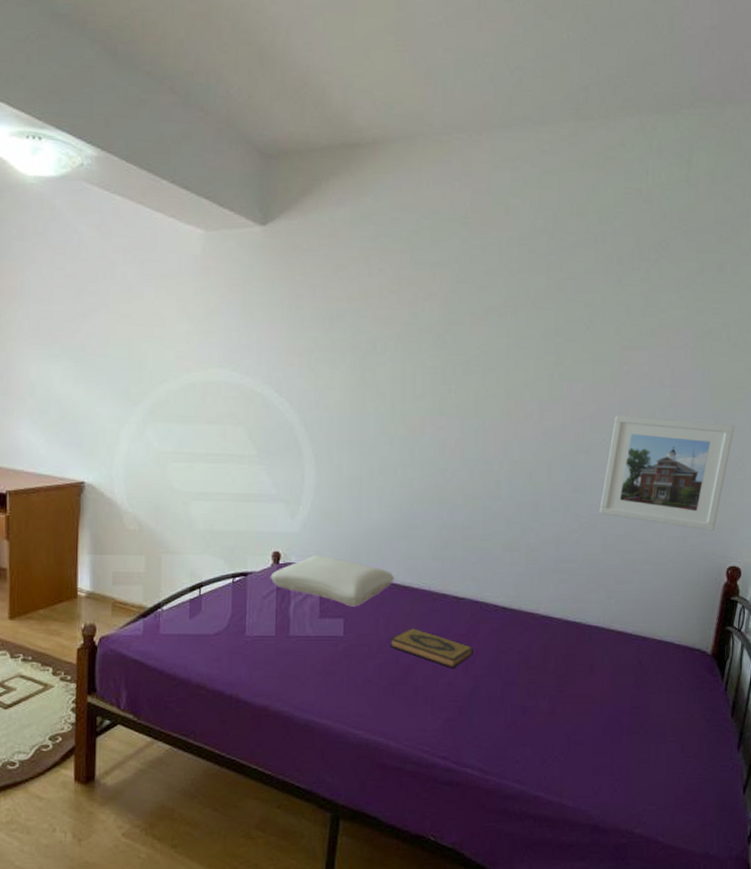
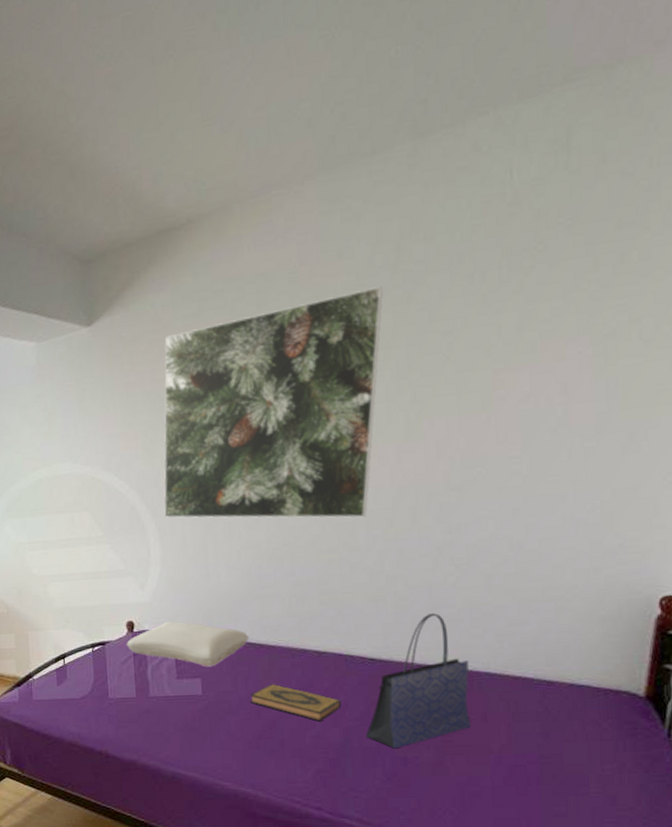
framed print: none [322,248,540,468] -> present [163,286,383,519]
tote bag: none [492,567,584,698] -> present [365,613,470,749]
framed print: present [599,416,734,531] -> none [479,434,658,559]

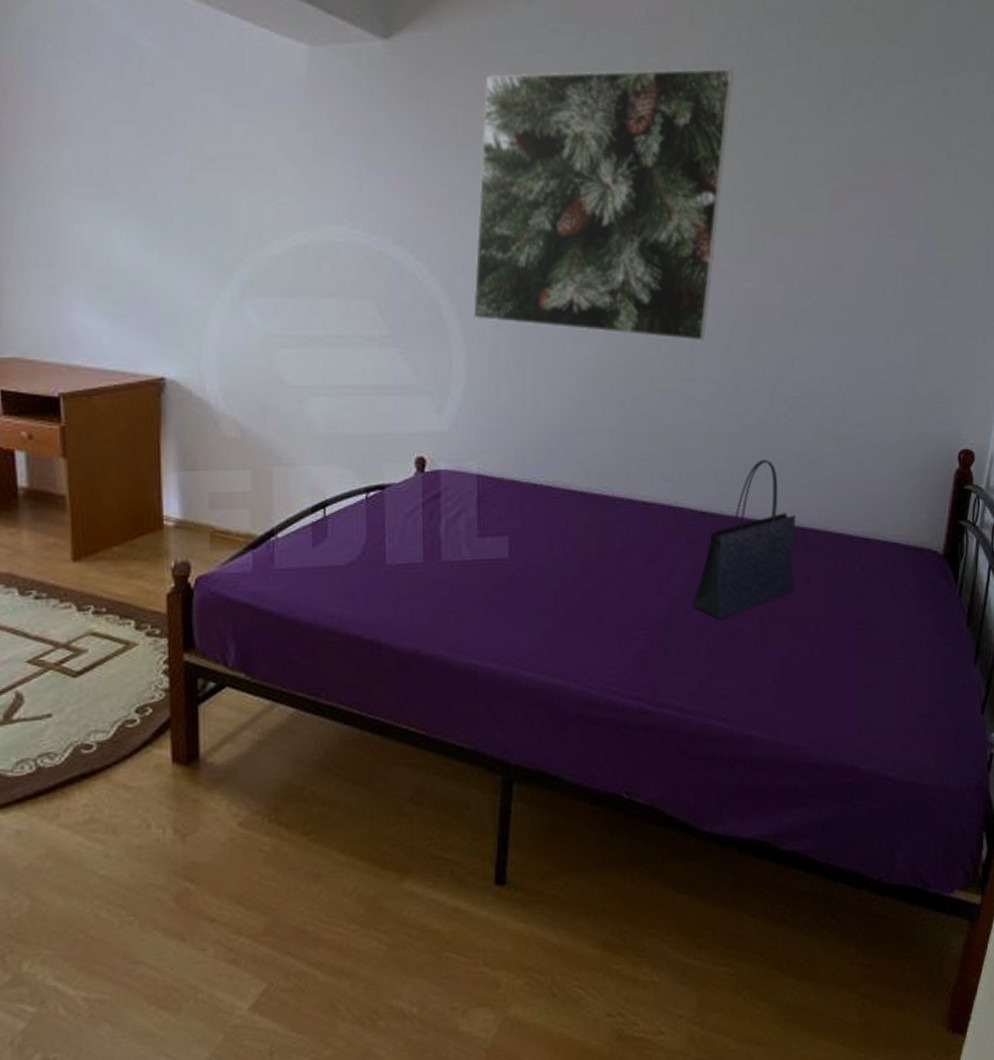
pillow: present [126,621,250,667] -> none [414,458,570,521]
hardback book: present [250,684,342,722] -> none [566,543,669,590]

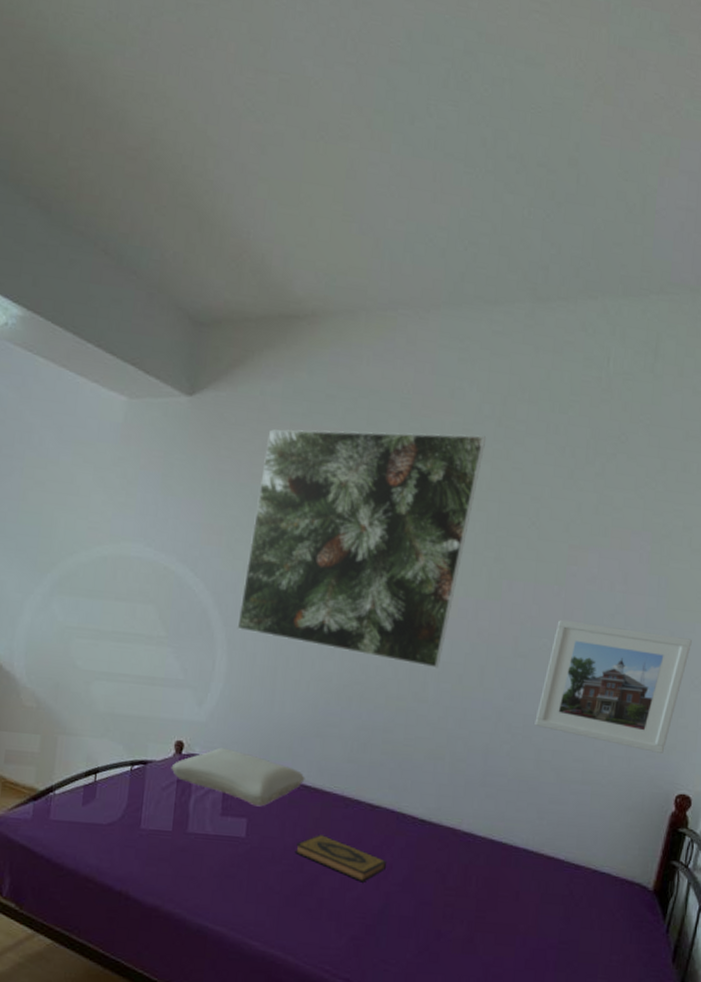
pillow: none [414,458,570,521] -> present [171,747,305,807]
hardback book: none [566,543,669,590] -> present [294,835,387,883]
tote bag: present [691,460,796,620] -> none [404,780,511,921]
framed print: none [811,274,964,408] -> present [534,620,692,753]

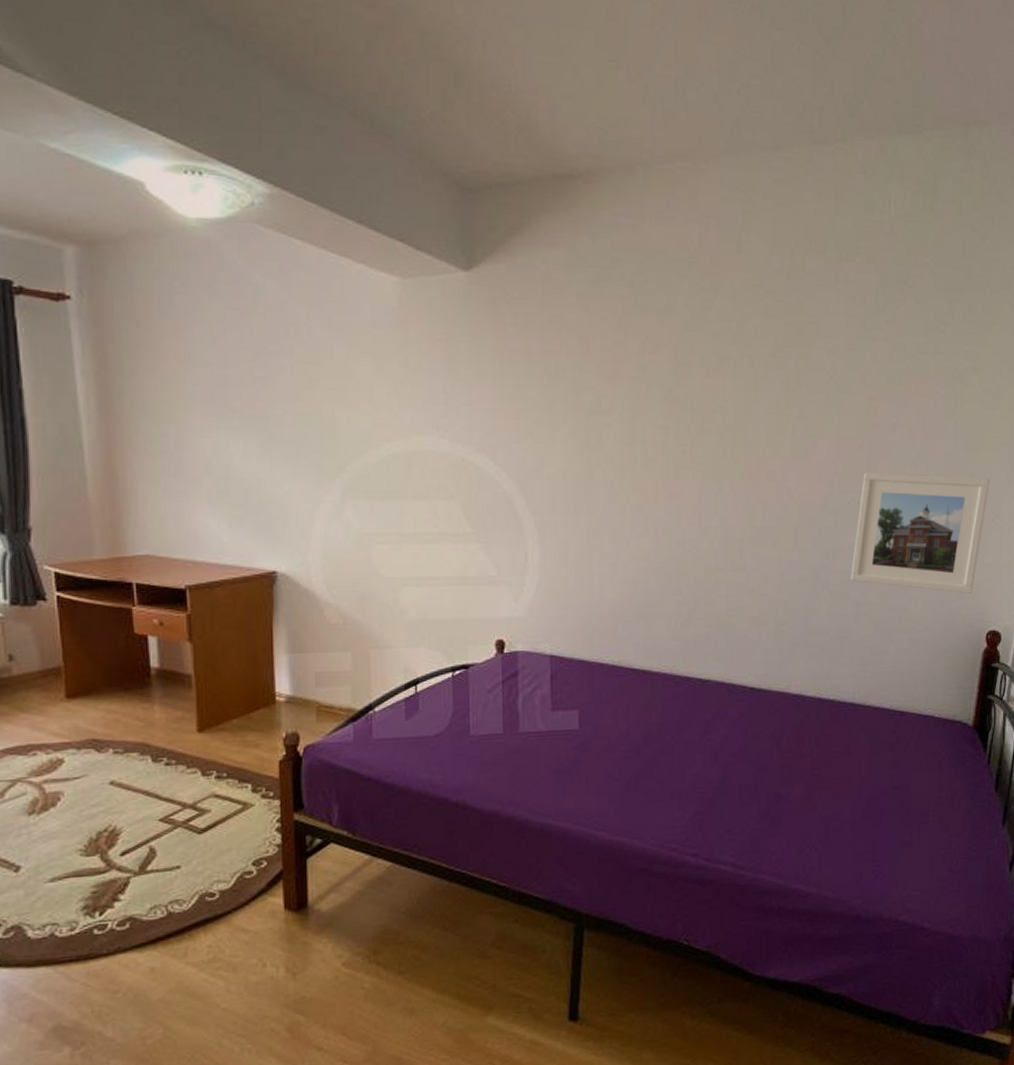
pillow: present [171,747,305,807] -> none [494,641,633,697]
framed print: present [237,429,486,669] -> none [545,290,777,535]
hardback book: present [294,835,387,883] -> none [630,716,722,758]

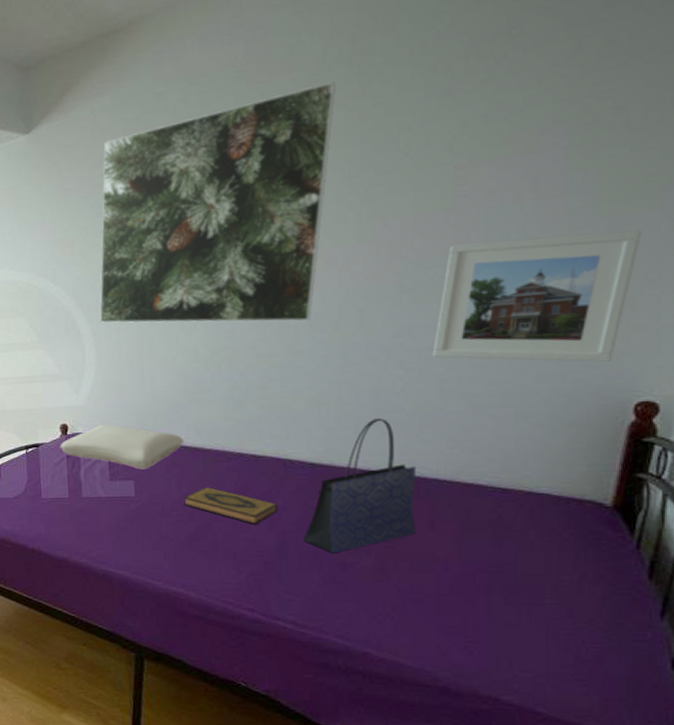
pillow: none [494,641,633,697] -> present [60,424,184,470]
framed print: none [545,290,777,535] -> present [99,82,336,324]
hardback book: none [630,716,722,758] -> present [183,487,279,525]
tote bag: none [743,641,838,785] -> present [302,418,417,554]

